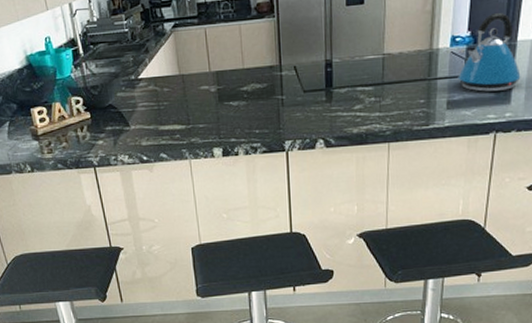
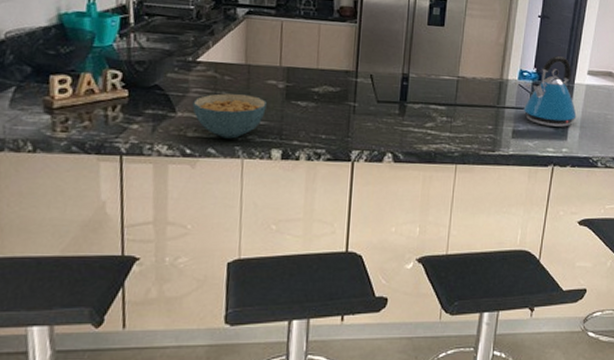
cereal bowl: none [142,102,203,144] -> present [192,93,267,139]

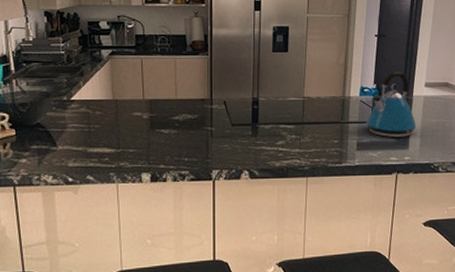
cereal bowl: present [192,93,267,139] -> none [71,127,134,166]

